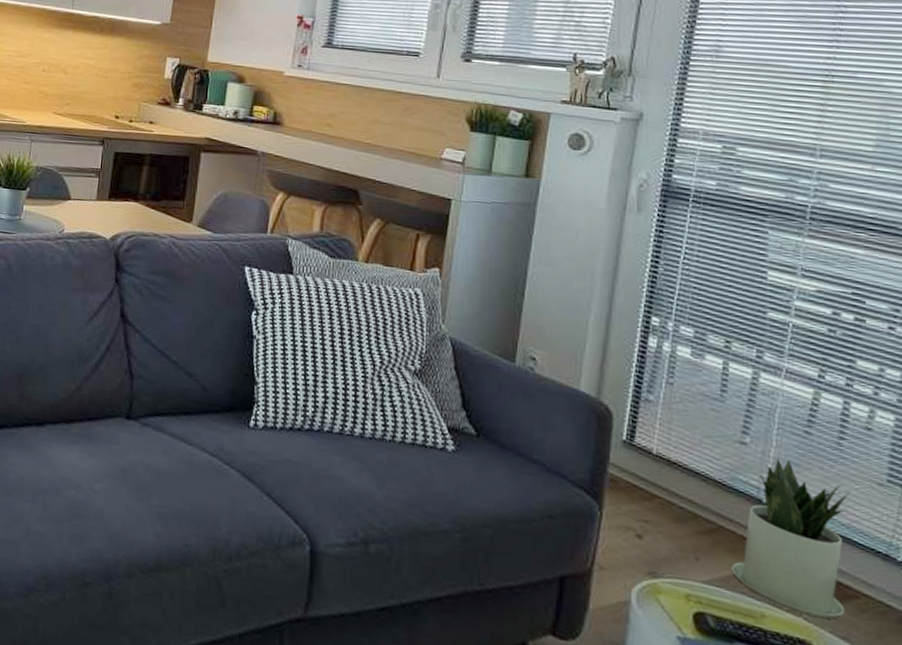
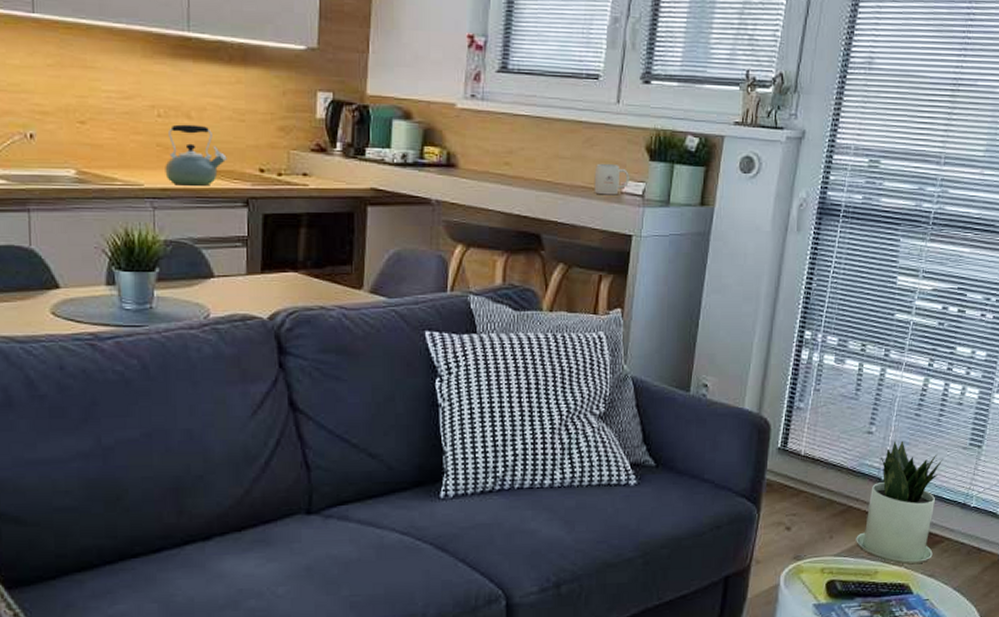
kettle: none [43,77,91,126] -> present [165,124,227,186]
mug: none [412,130,449,161] -> present [594,163,629,195]

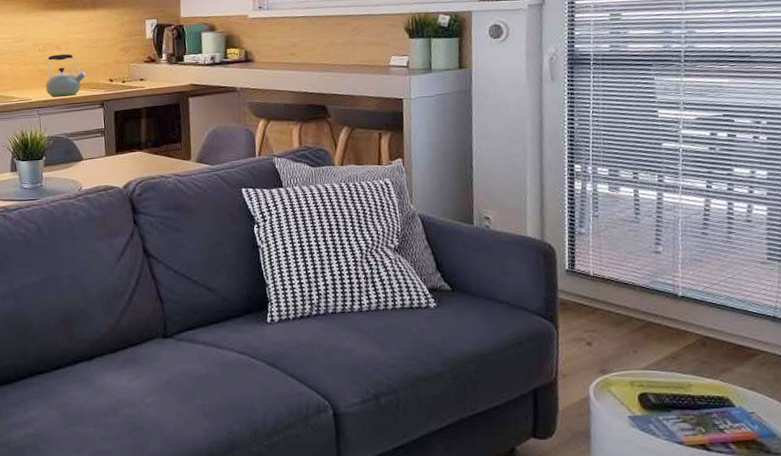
mug: present [594,163,629,195] -> none [364,44,394,70]
planter: present [856,440,943,565] -> none [661,258,749,378]

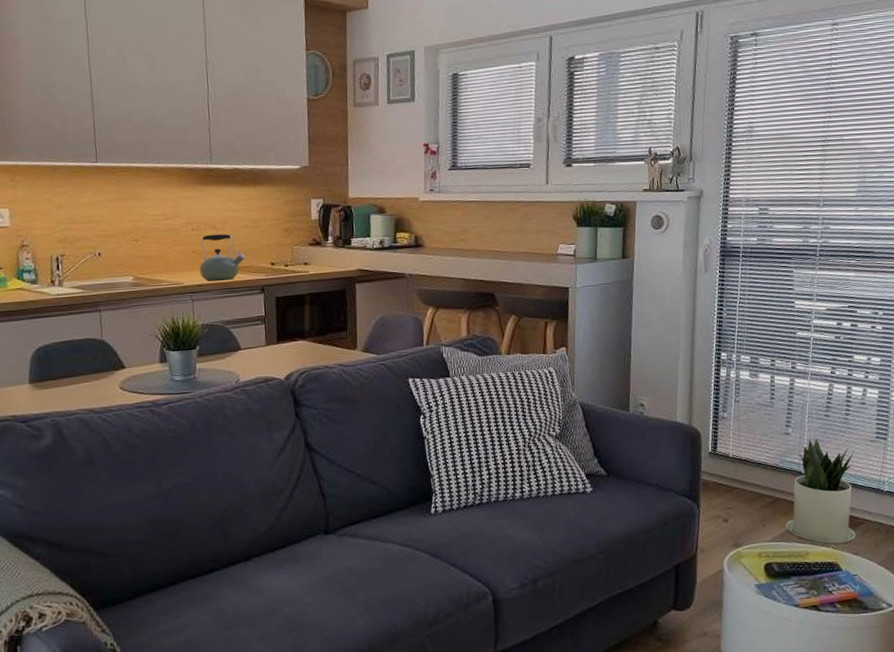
planter: none [661,258,749,378] -> present [786,438,856,545]

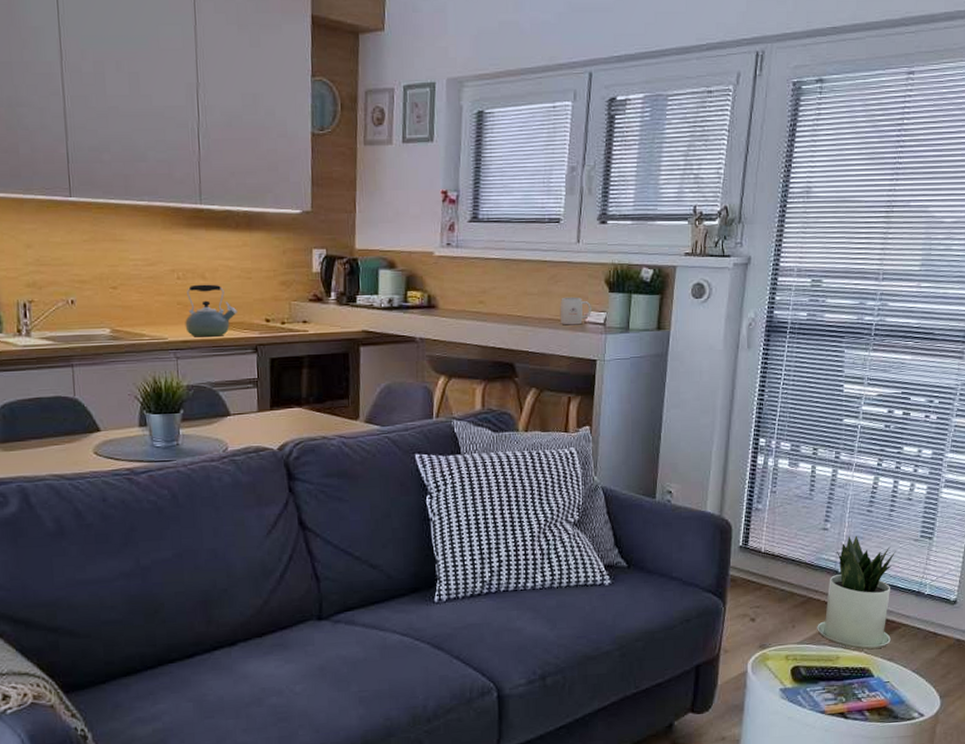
mug: none [533,232,562,258] -> present [559,296,591,325]

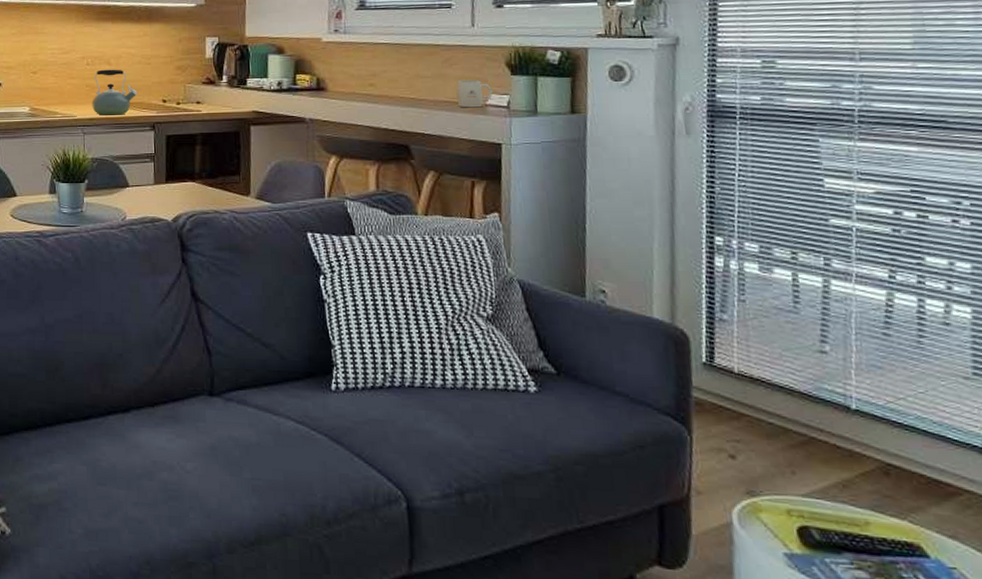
planter: present [817,535,896,650] -> none [828,363,949,520]

